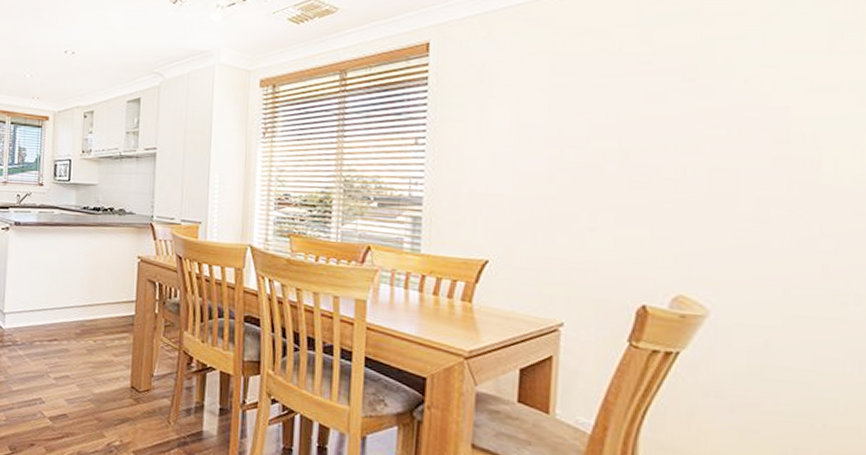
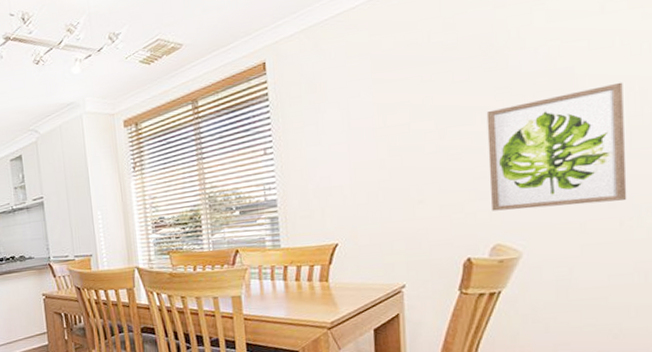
wall art: none [677,133,848,271] -> present [486,82,627,211]

